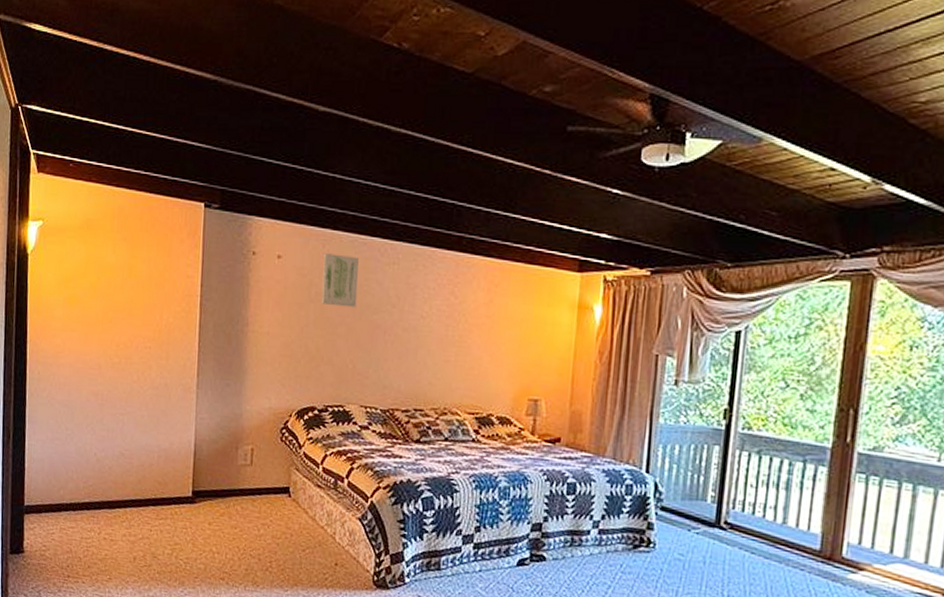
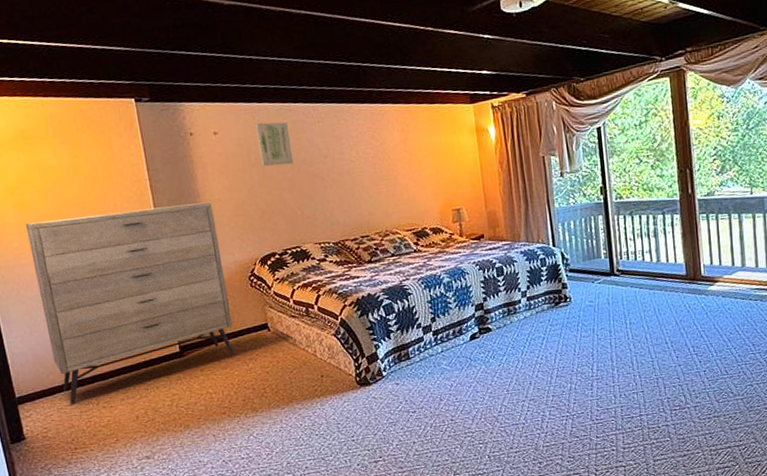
dresser: none [67,320,259,528] -> present [25,202,235,405]

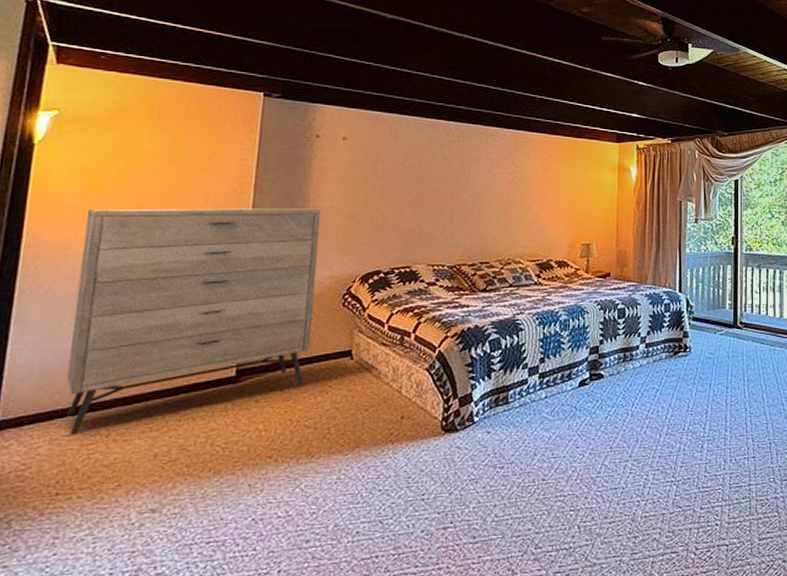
wall art: present [256,122,294,166] -> none [387,134,426,179]

